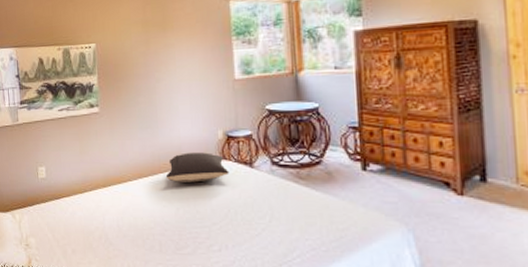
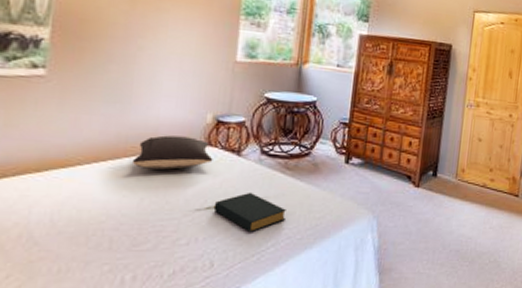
hardback book: none [236,202,306,241] -> present [213,192,286,232]

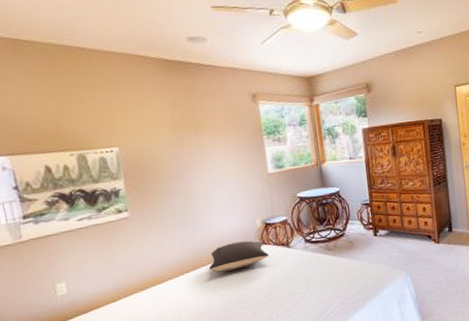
hardback book: present [213,192,286,232] -> none [278,274,336,305]

